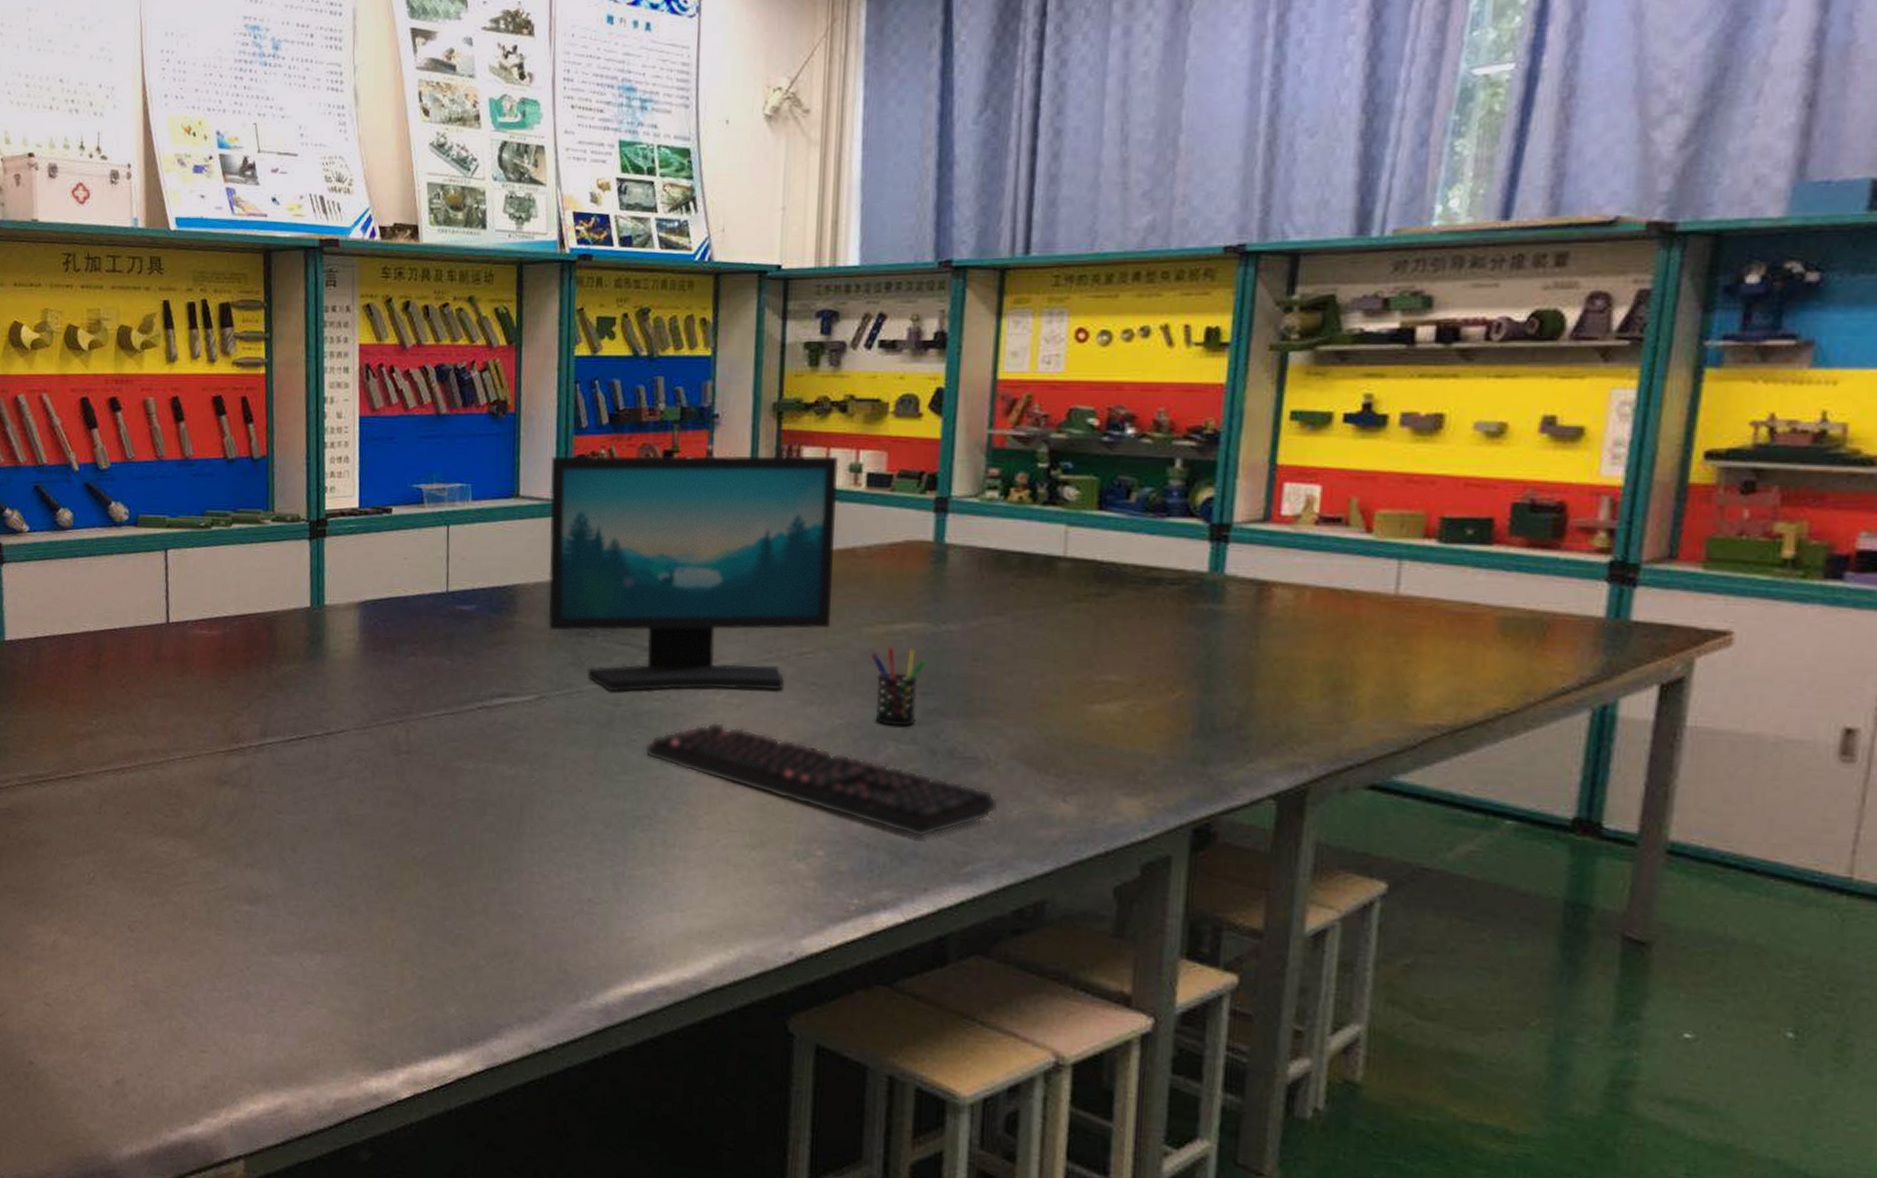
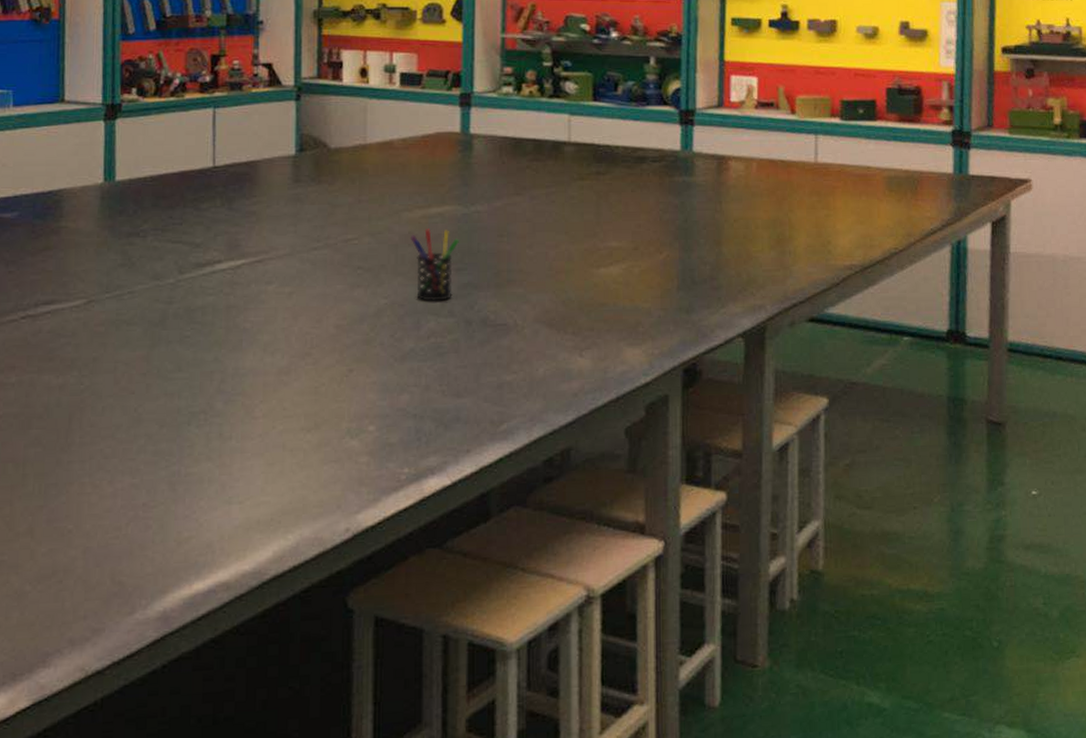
computer monitor: present [549,455,839,692] -> none [96,58,375,290]
keyboard: present [644,721,998,838] -> none [198,311,526,403]

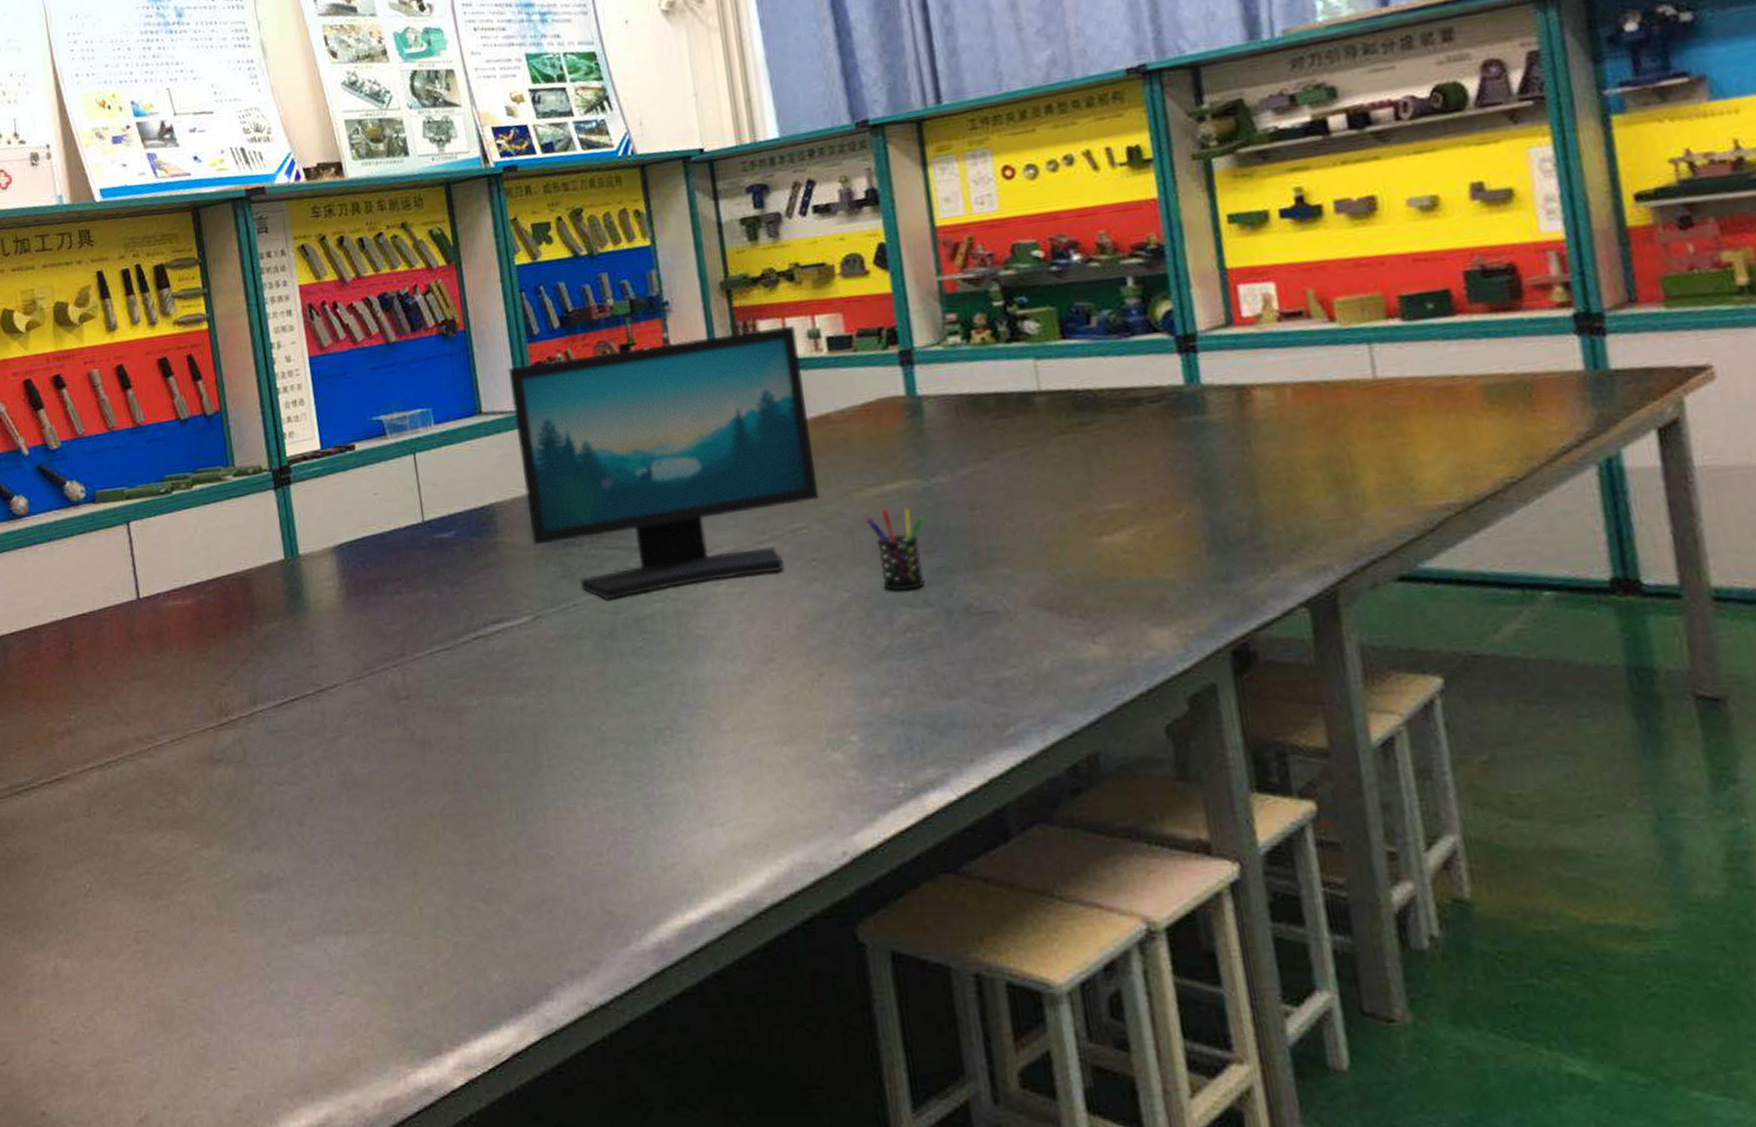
computer monitor: none [96,58,375,290] -> present [508,325,820,600]

